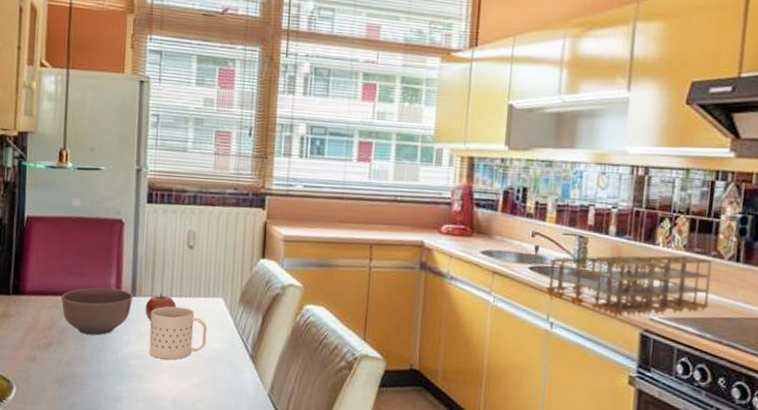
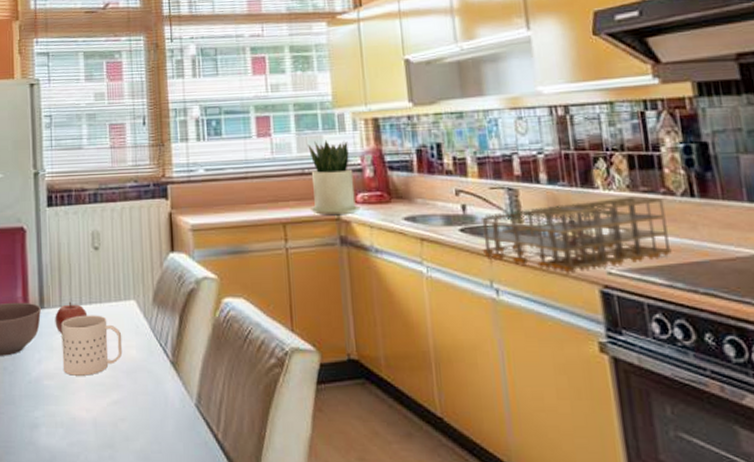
planter: none [398,171,443,243] -> present [307,140,360,216]

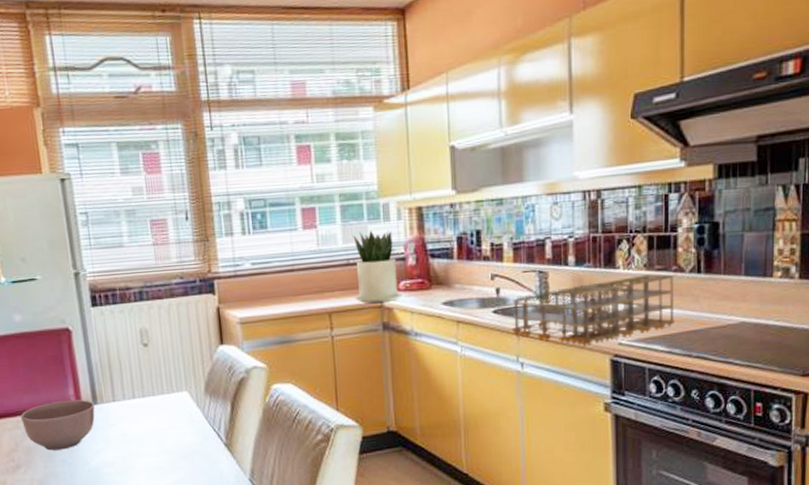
fruit: present [55,301,88,334] -> none [109,396,142,427]
mug: present [61,315,123,376] -> none [116,407,178,463]

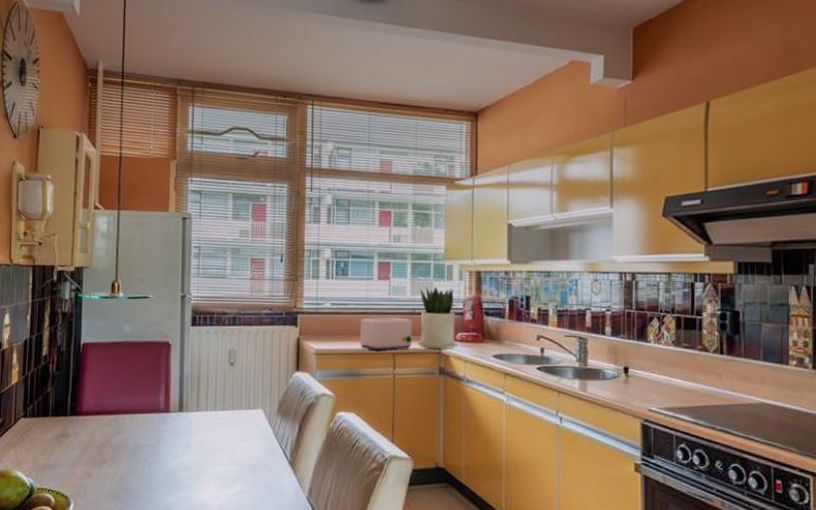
bowl: present [20,399,96,451] -> none [114,405,181,450]
toaster: none [287,271,349,313] -> present [360,317,412,351]
dish rack: present [511,274,675,347] -> none [553,350,700,409]

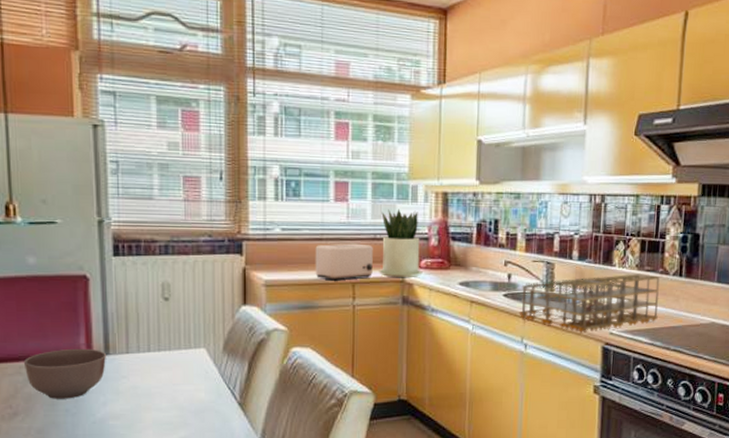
bowl: none [114,405,181,450] -> present [23,348,107,399]
dish rack: none [553,350,700,409] -> present [519,274,660,334]

